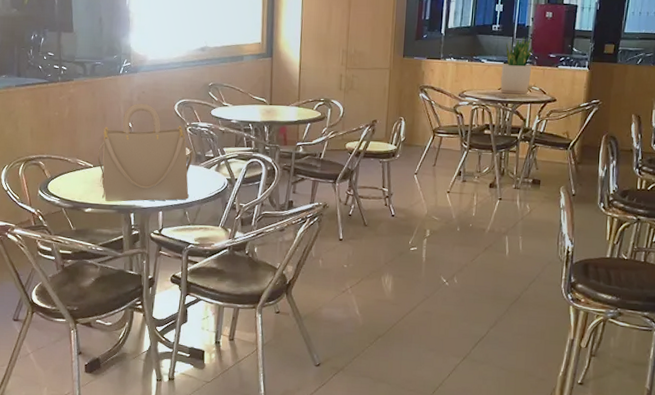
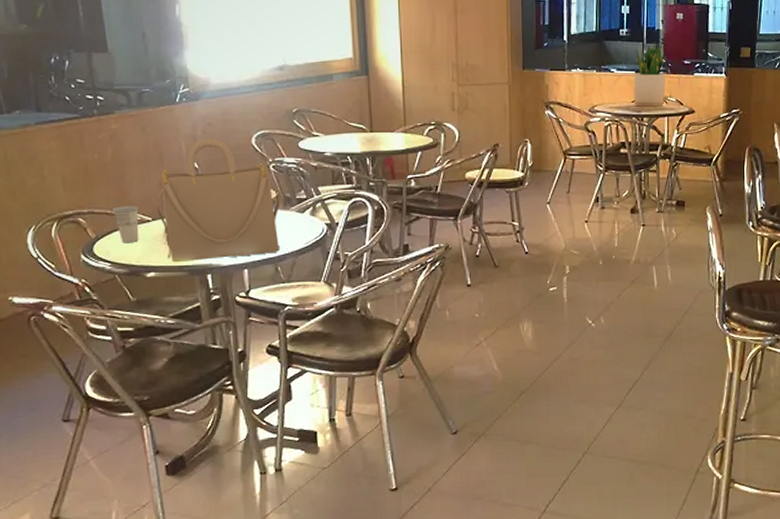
cup: none [64,154,84,184] -> present [112,206,139,244]

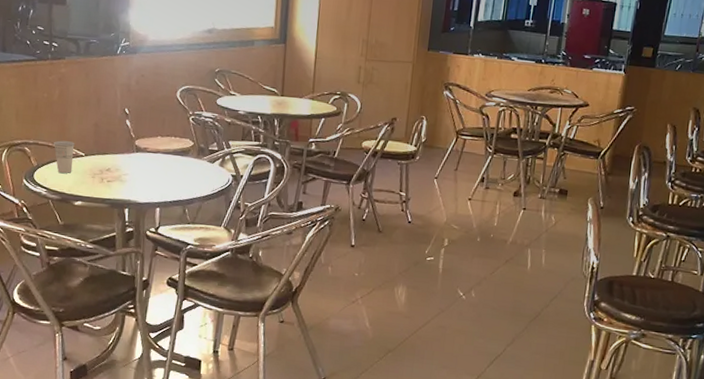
handbag: present [157,138,281,263] -> none [90,87,195,197]
planter: present [633,42,666,107] -> none [530,34,567,98]

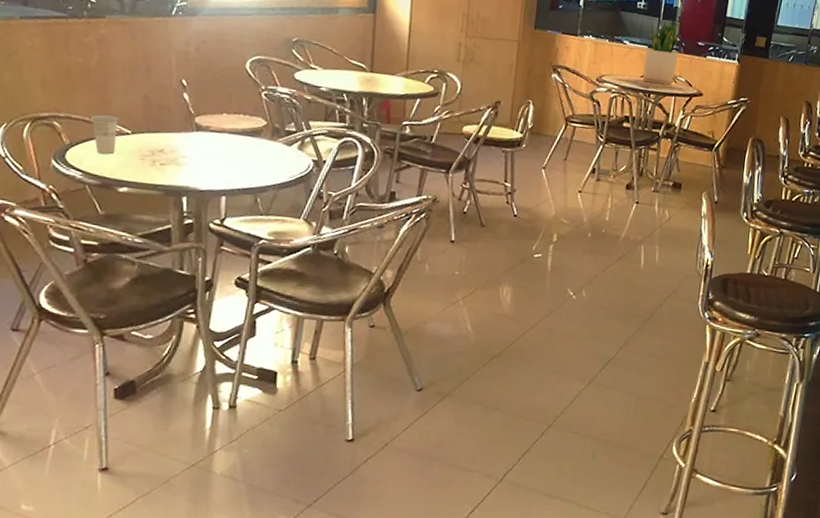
planter: none [530,34,567,98] -> present [642,19,681,85]

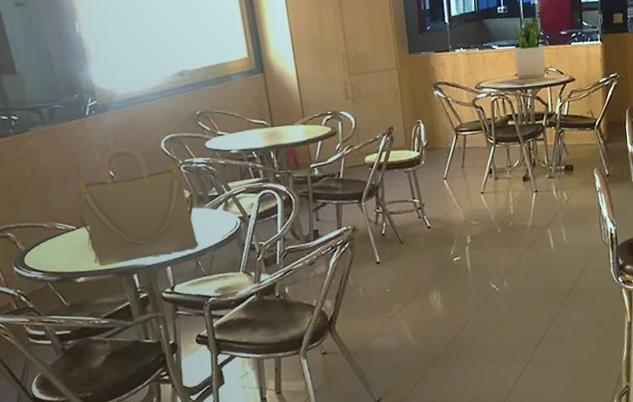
cup: present [90,114,119,155] -> none [37,216,66,253]
handbag: none [137,55,268,184] -> present [78,145,199,267]

